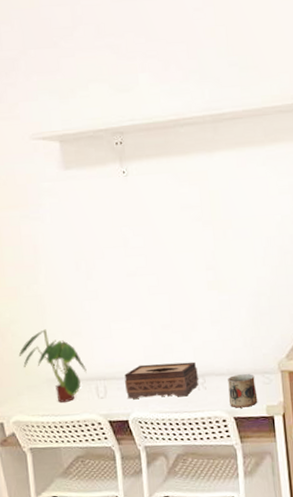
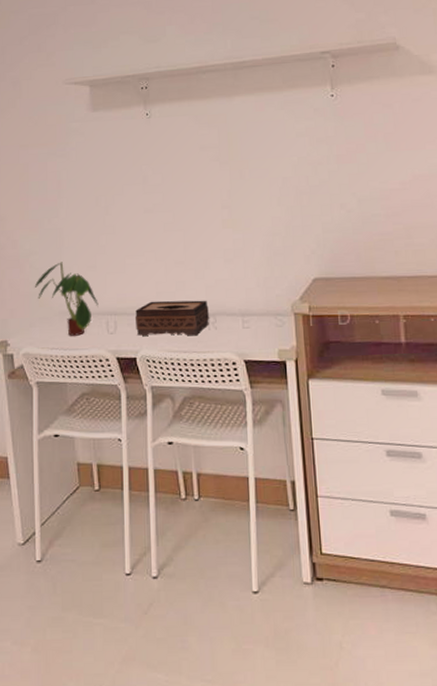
mug: present [228,373,258,408] -> none [239,314,270,351]

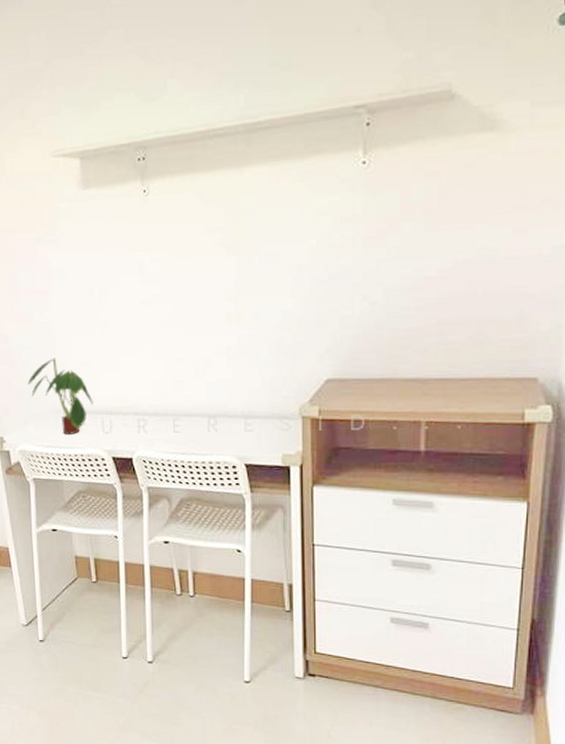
tissue box: present [134,300,209,336] -> none [130,400,209,438]

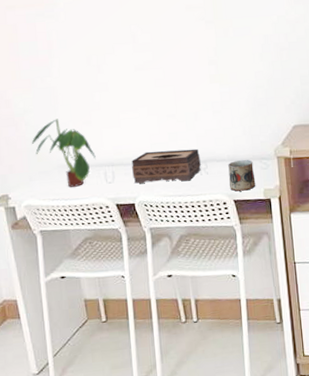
tissue box: none [130,400,209,438] -> present [131,148,201,184]
mug: none [241,417,273,454] -> present [228,159,256,192]

